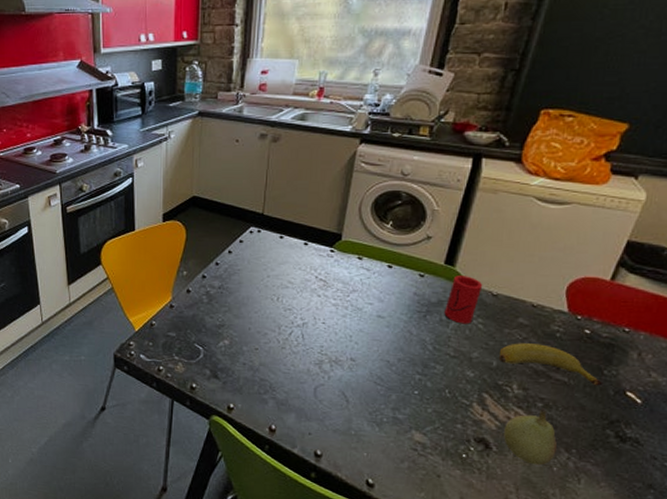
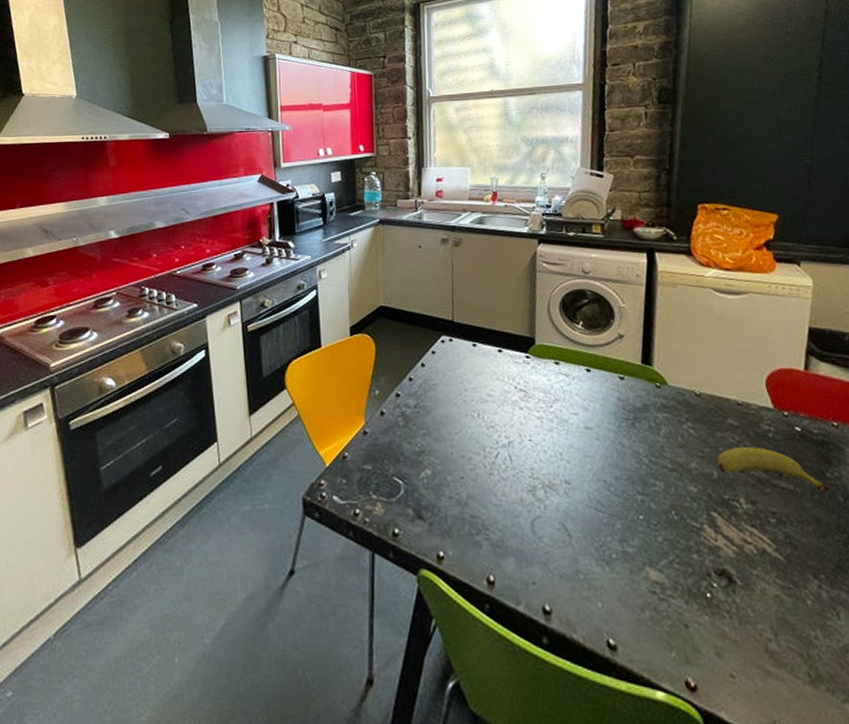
cup: present [444,275,483,324] -> none [651,375,685,430]
fruit: present [503,408,558,466] -> none [743,525,805,599]

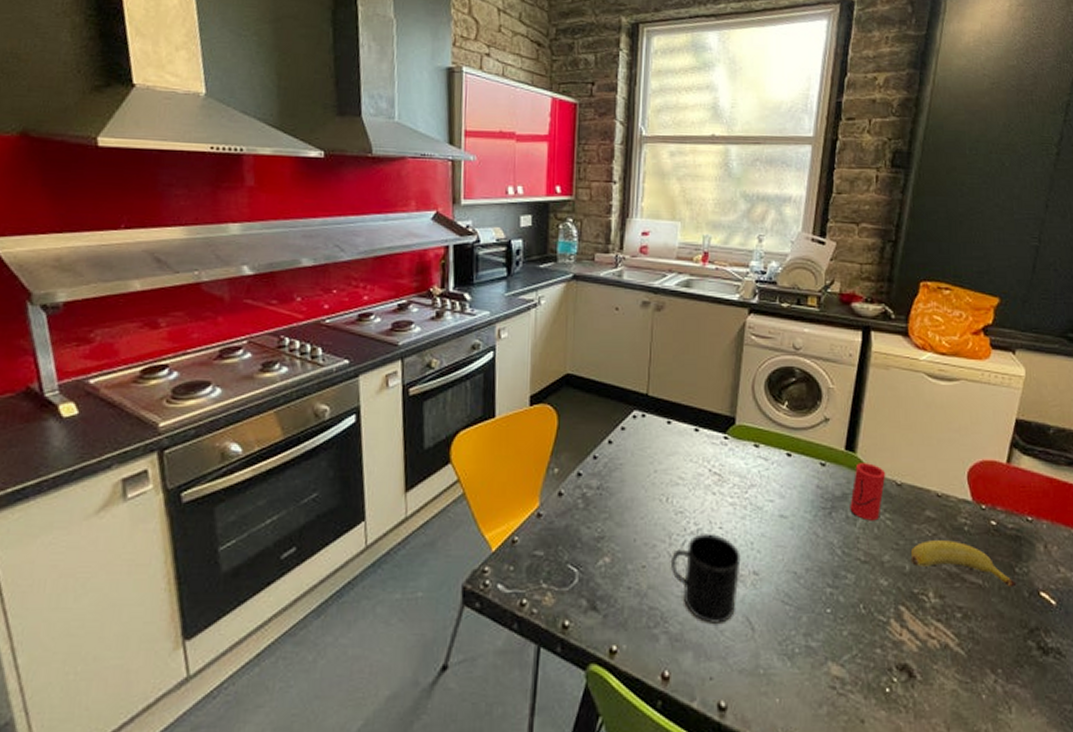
mug: none [486,445,553,530] -> present [670,532,741,623]
cup: none [651,375,685,430] -> present [850,463,886,521]

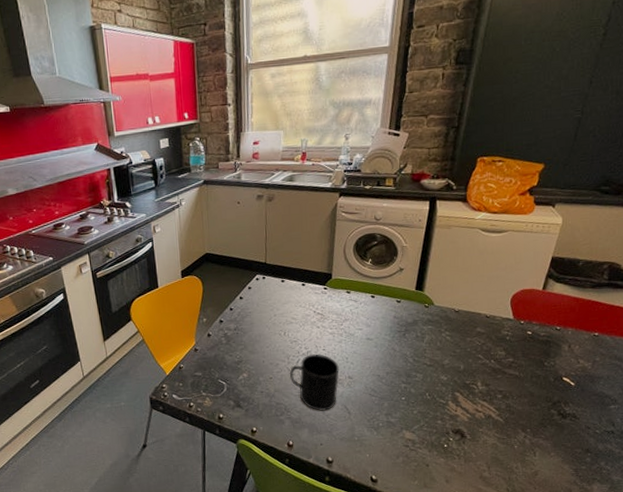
cup: present [850,463,886,521] -> none [419,298,447,338]
banana: present [910,540,1017,588] -> none [464,347,545,376]

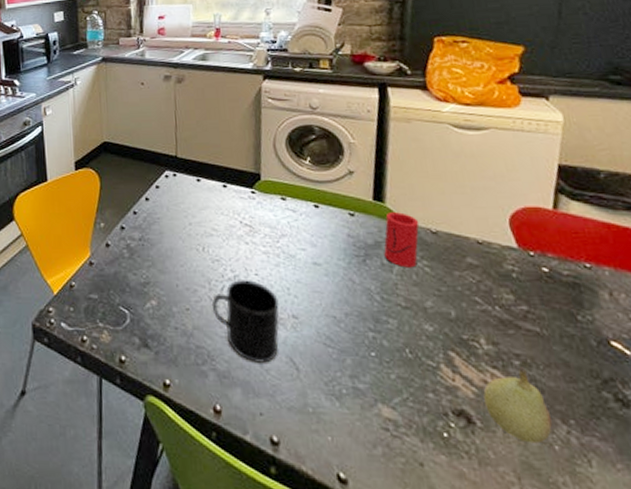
cup: none [419,298,447,338] -> present [384,212,420,268]
fruit: none [474,399,516,446] -> present [483,367,552,444]

